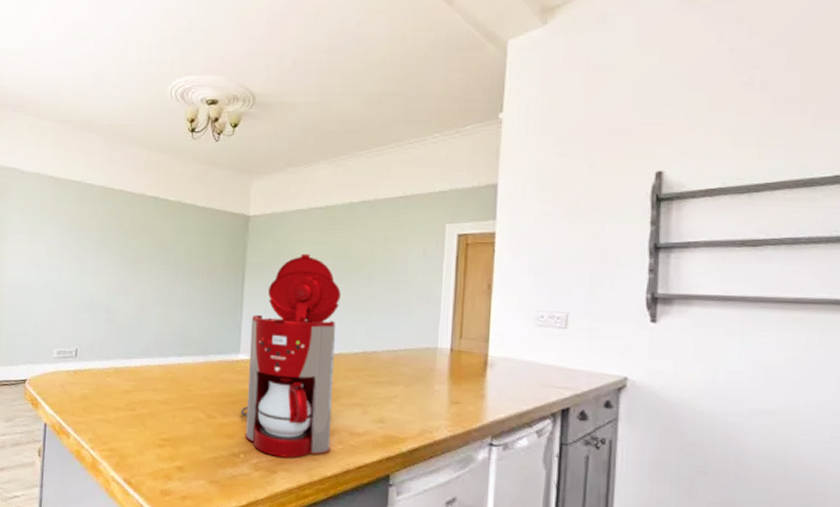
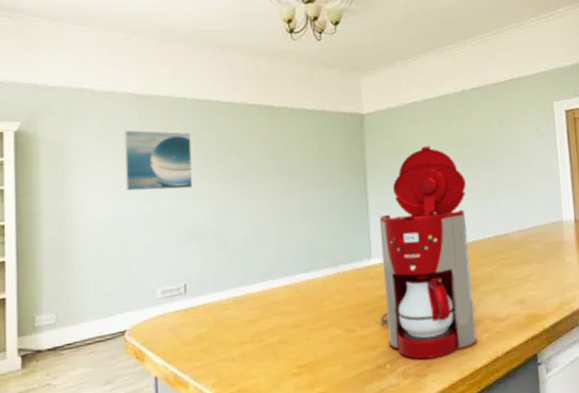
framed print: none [38,208,95,266] -> present [124,129,193,191]

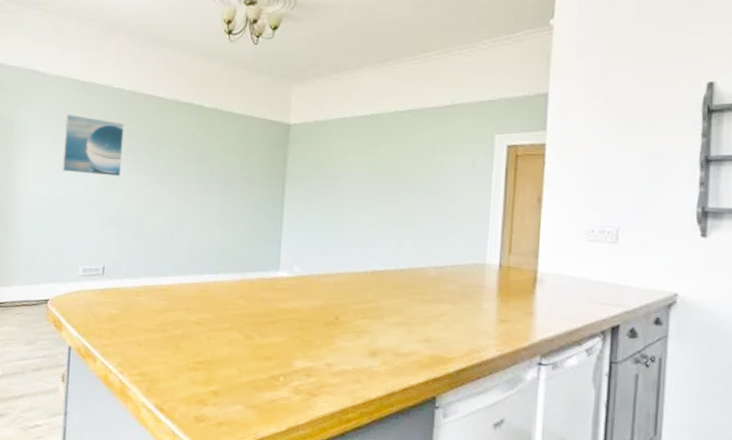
coffee maker: present [379,145,477,360] -> none [281,164,386,381]

